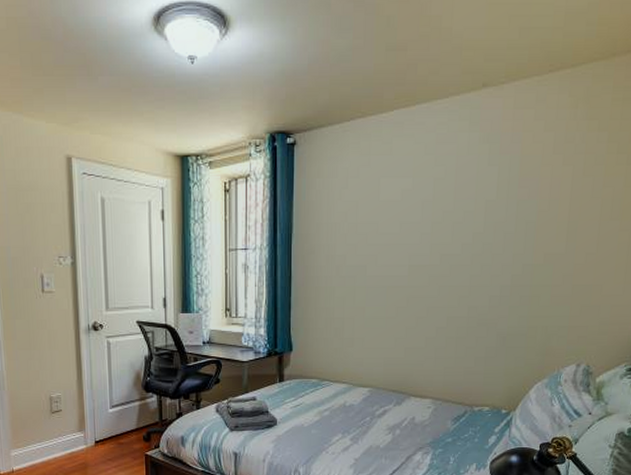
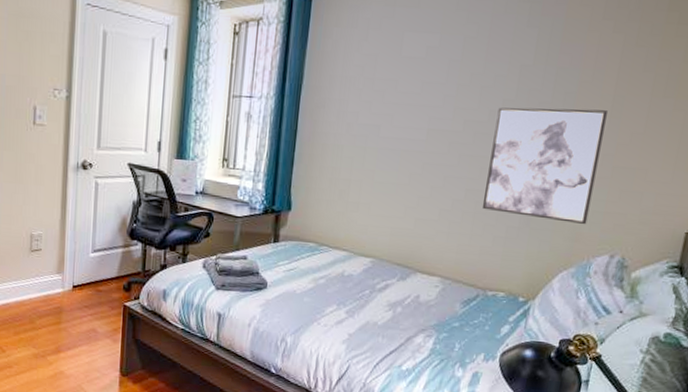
wall art: none [462,236,565,340] -> present [482,107,609,225]

